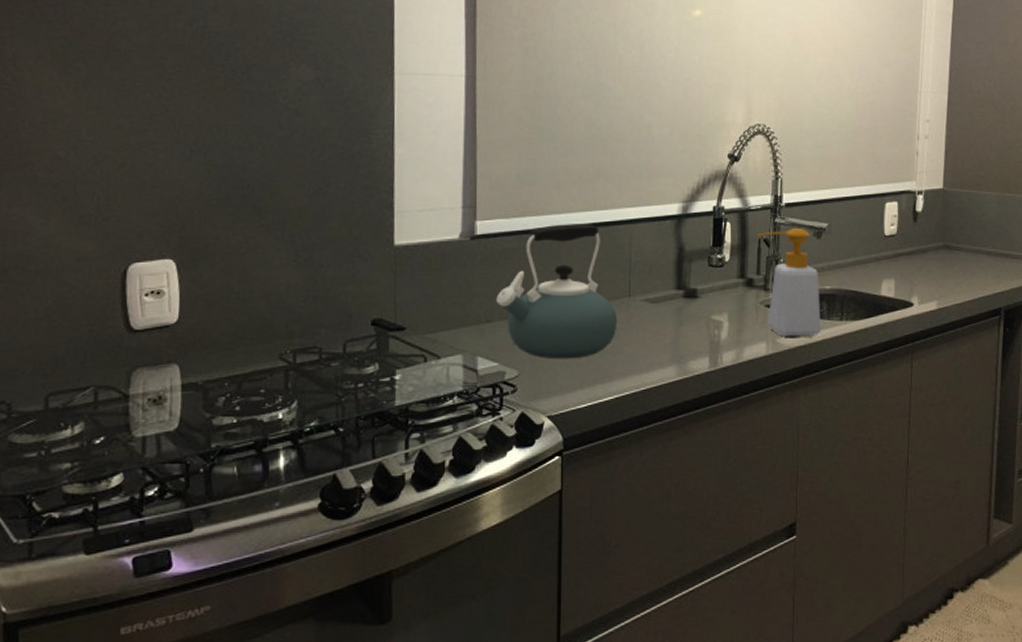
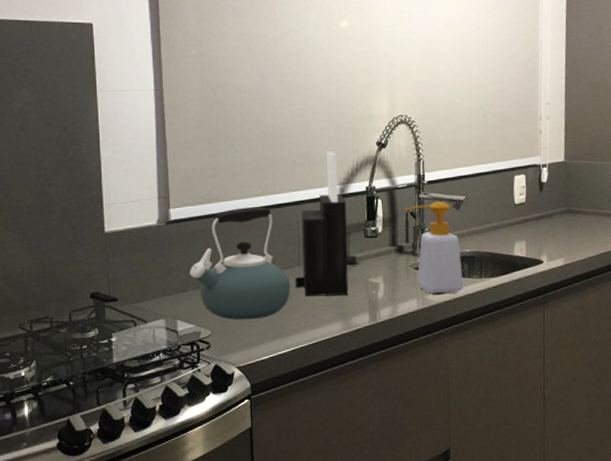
knife block: none [623,162,689,335] -> present [295,151,349,297]

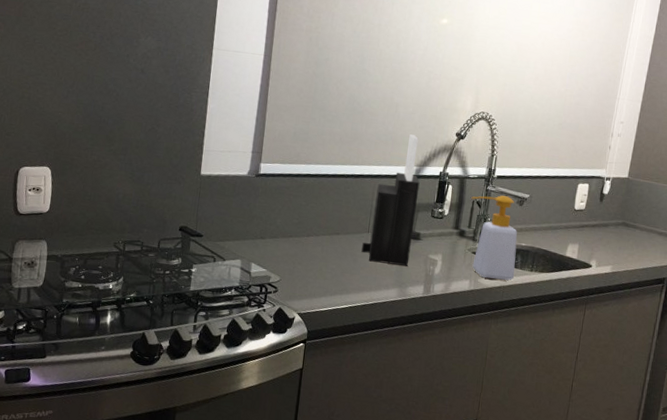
kettle: present [190,207,291,320] -> none [269,172,358,274]

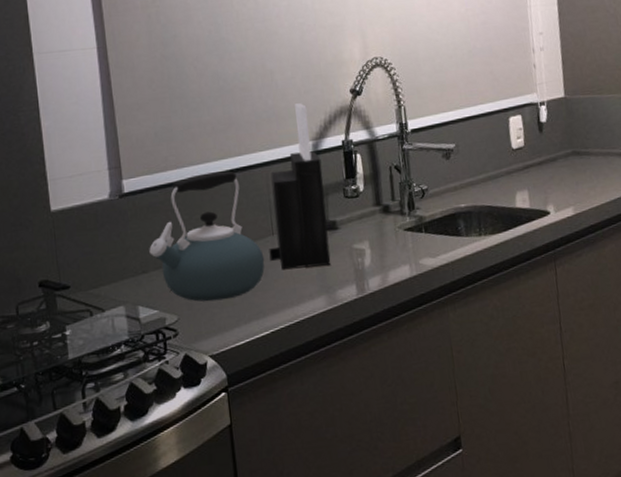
kettle: none [269,172,358,274] -> present [149,171,265,302]
soap bottle: present [471,195,517,280] -> none [386,151,462,257]

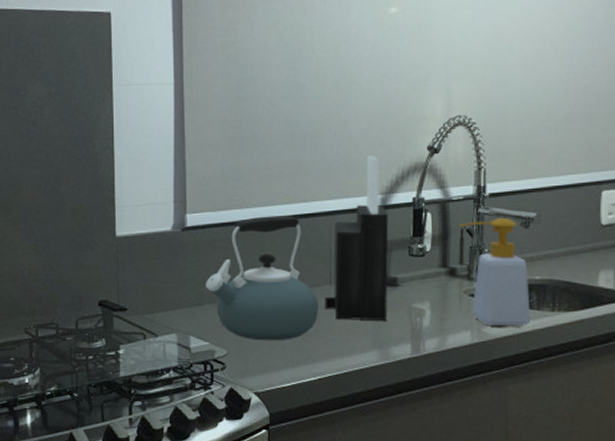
soap bottle: none [386,151,462,257] -> present [458,218,531,326]

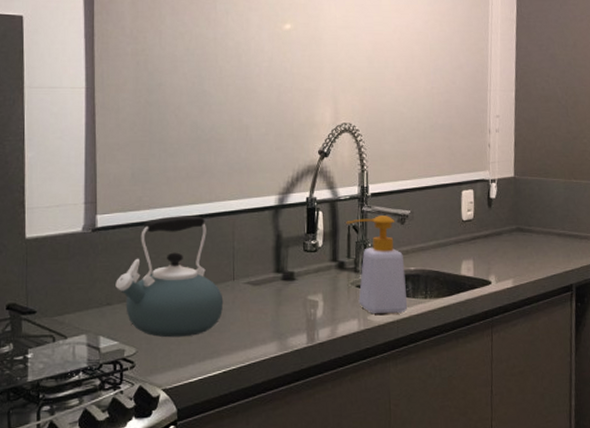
knife block: present [325,156,389,322] -> none [228,159,286,314]

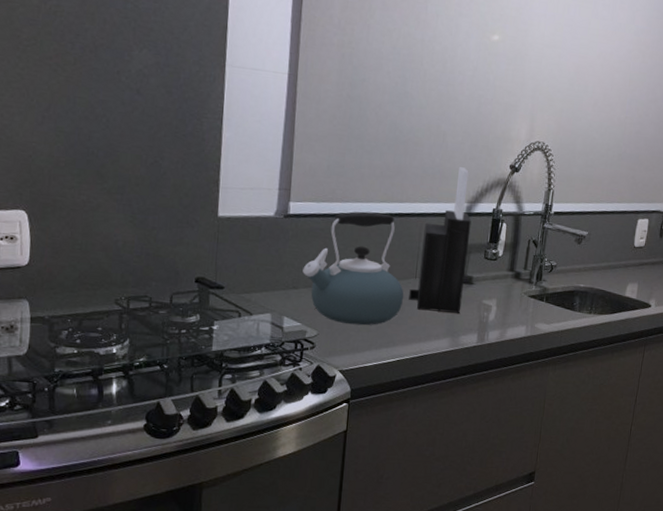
knife block: none [228,159,286,314] -> present [409,167,472,314]
soap bottle: present [346,215,408,313] -> none [527,233,576,324]

